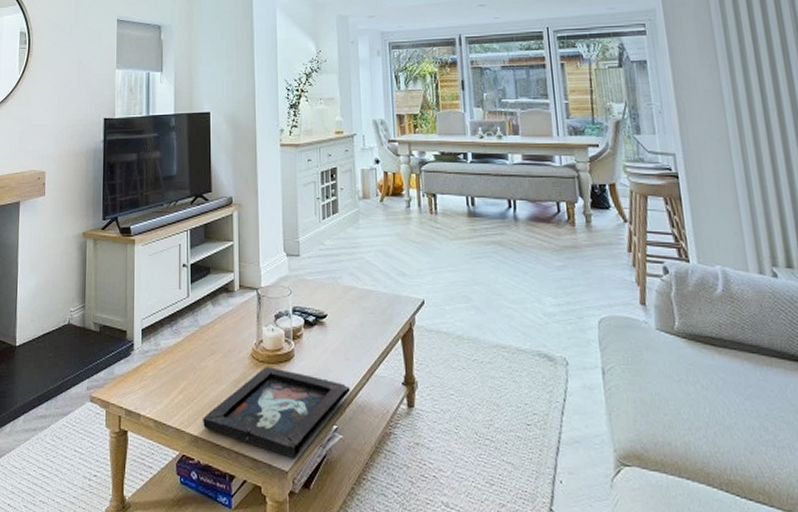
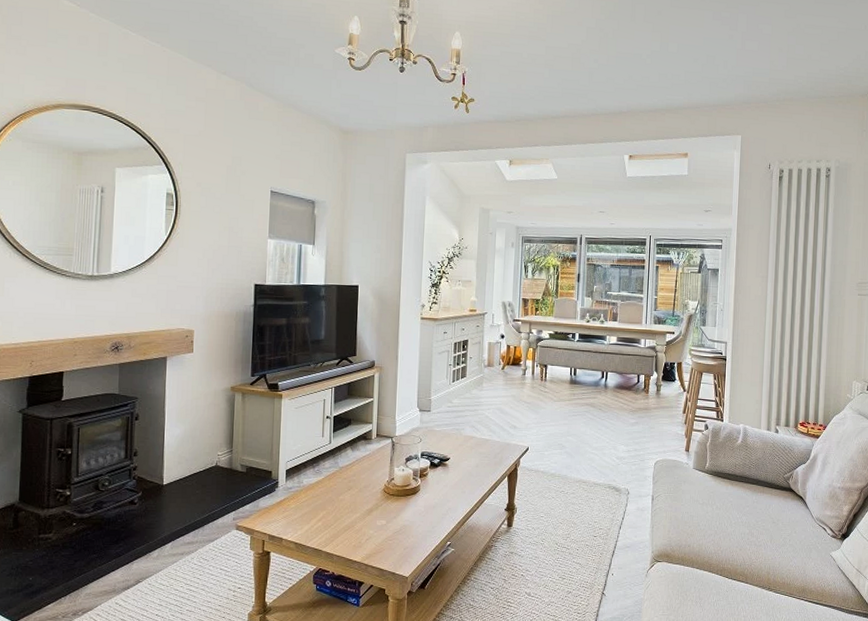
decorative tray: present [203,367,350,458] -> none [338,499,464,567]

